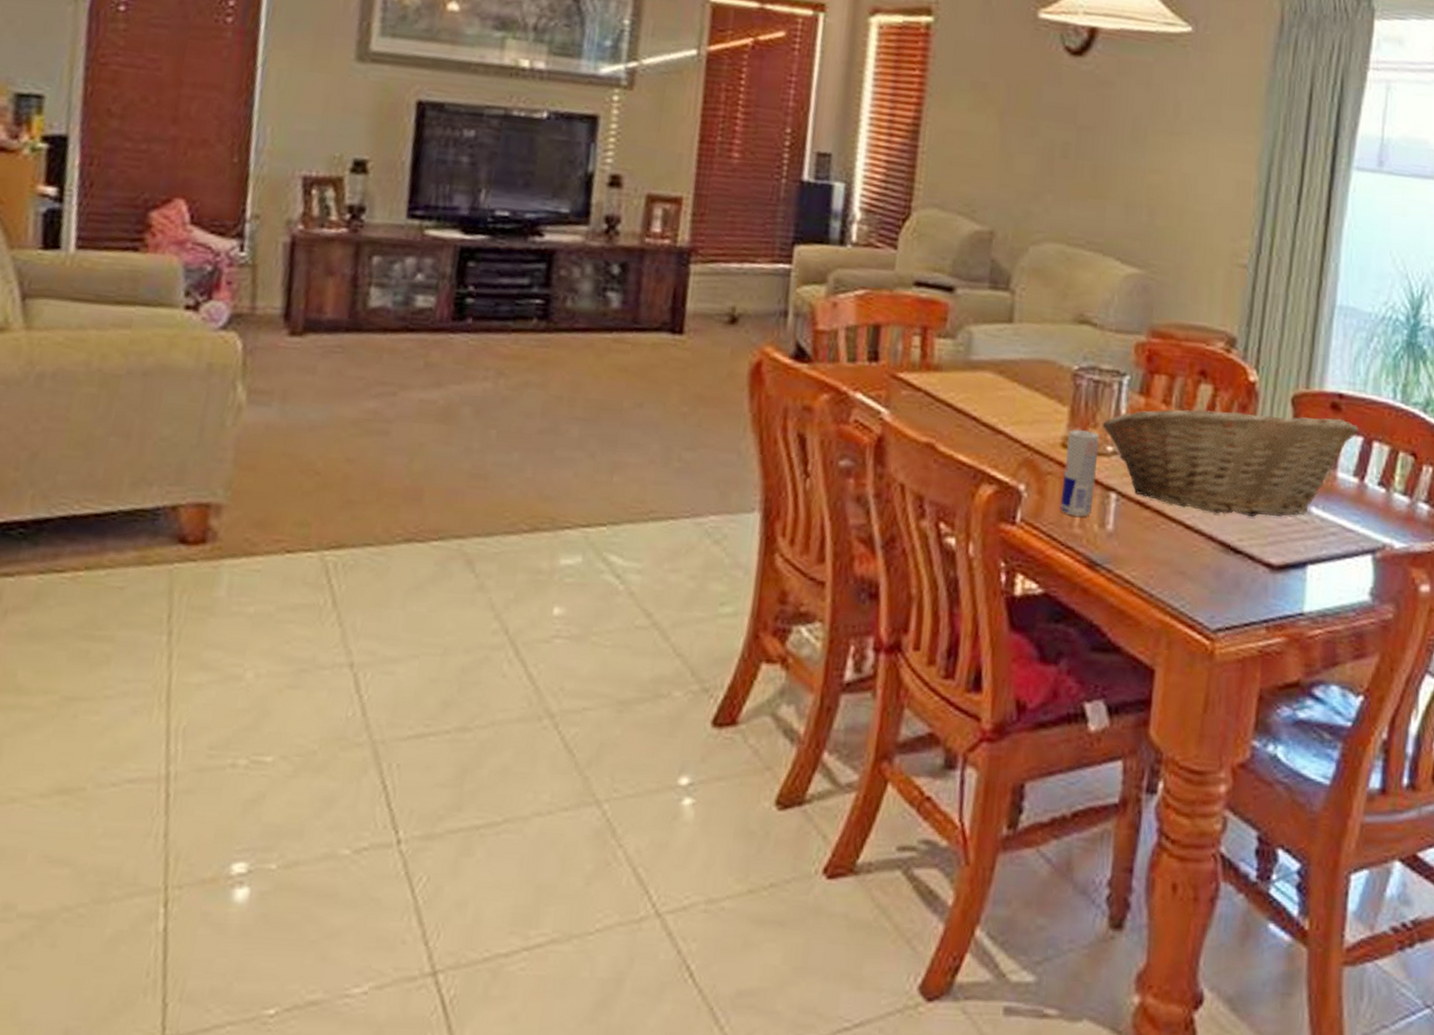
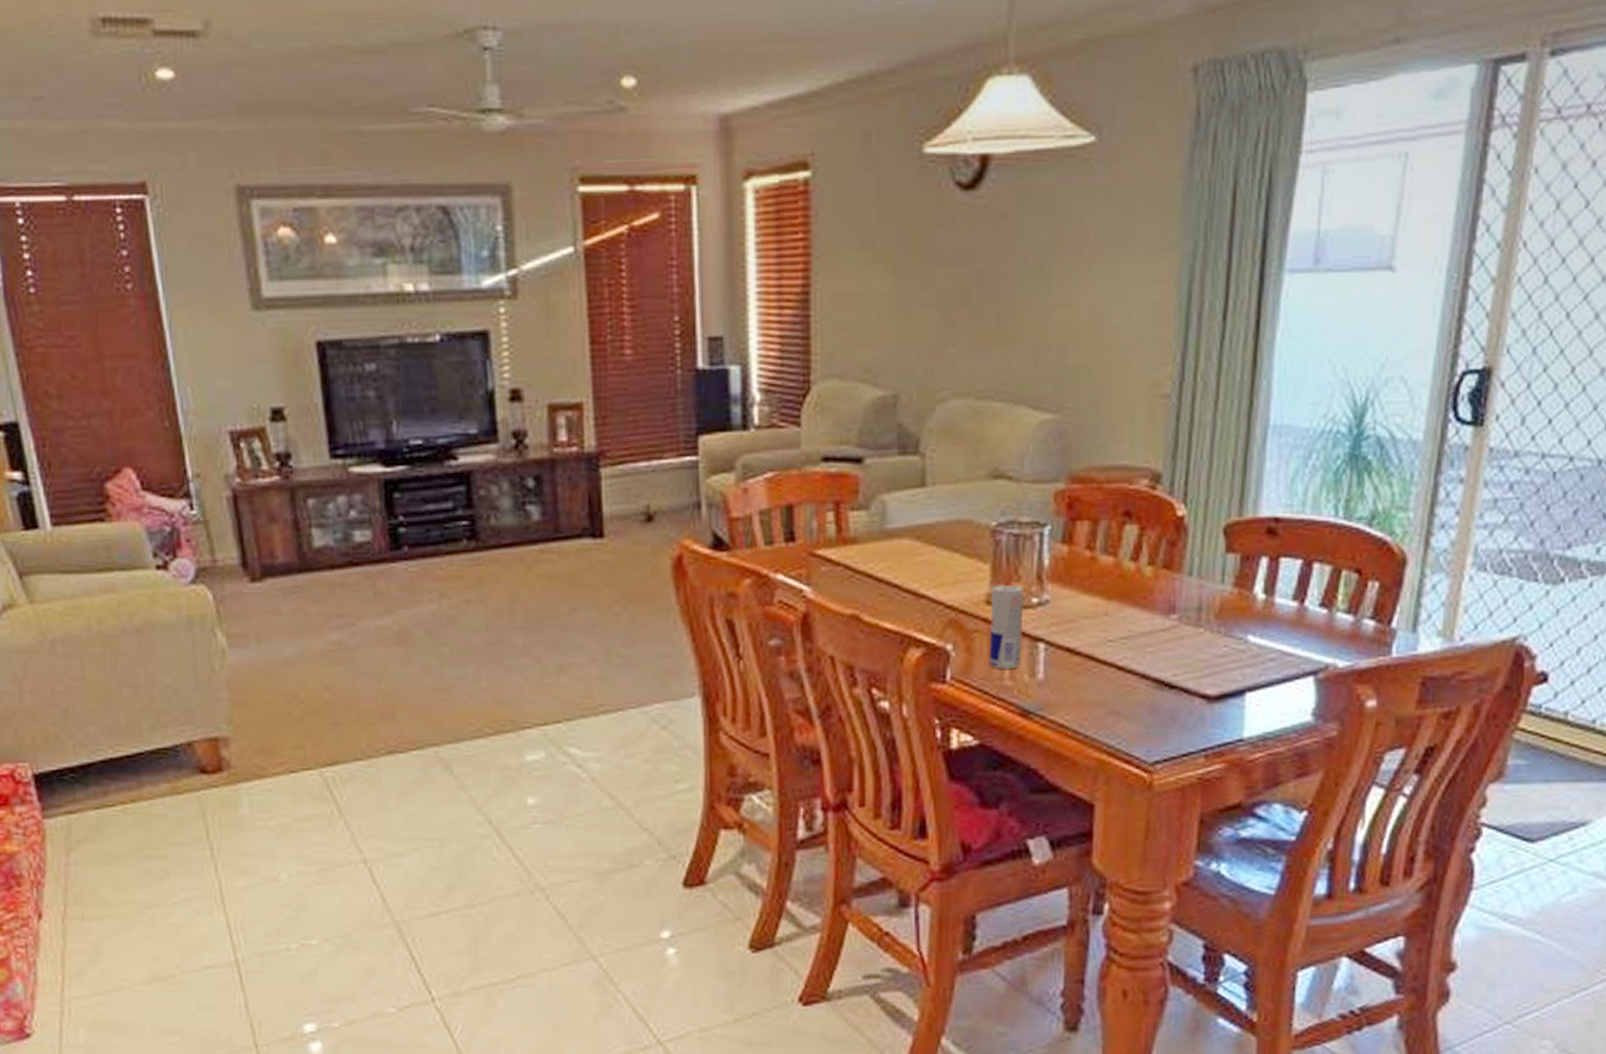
fruit basket: present [1102,402,1358,517] -> none [1025,542,1297,652]

